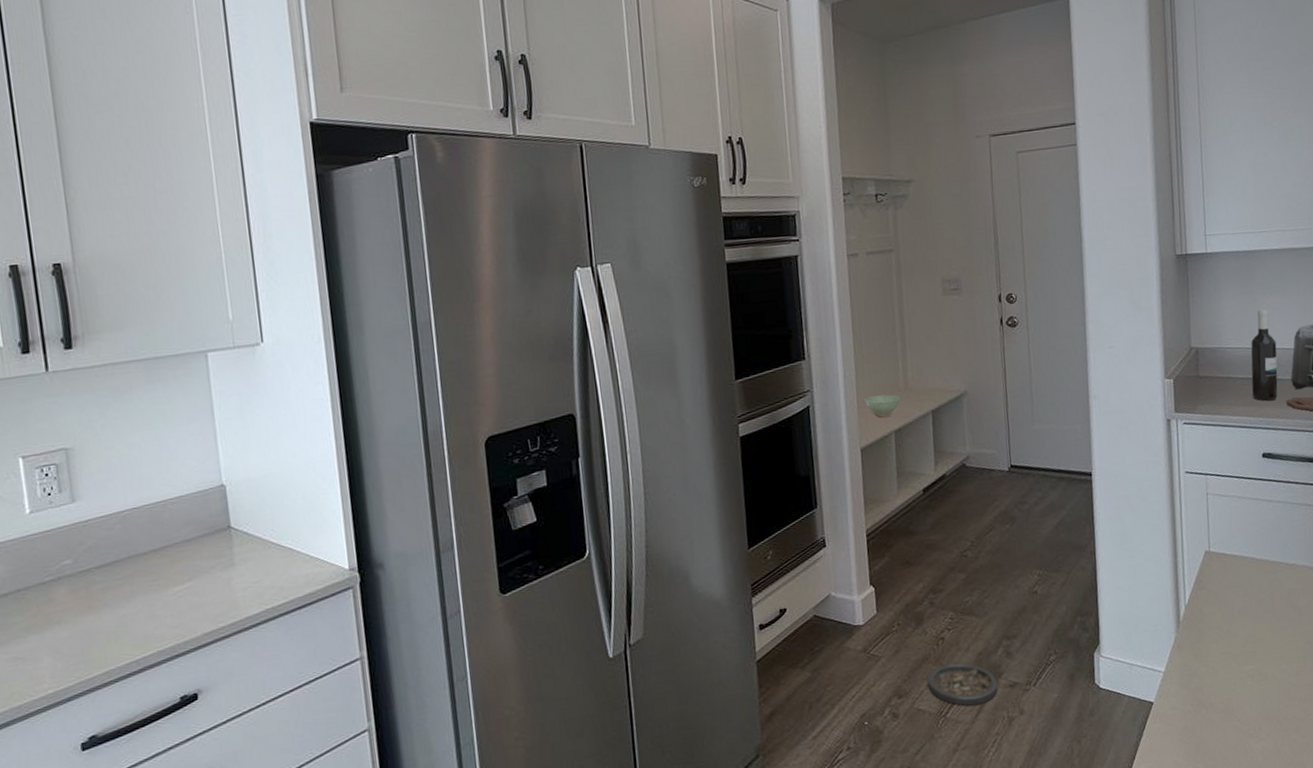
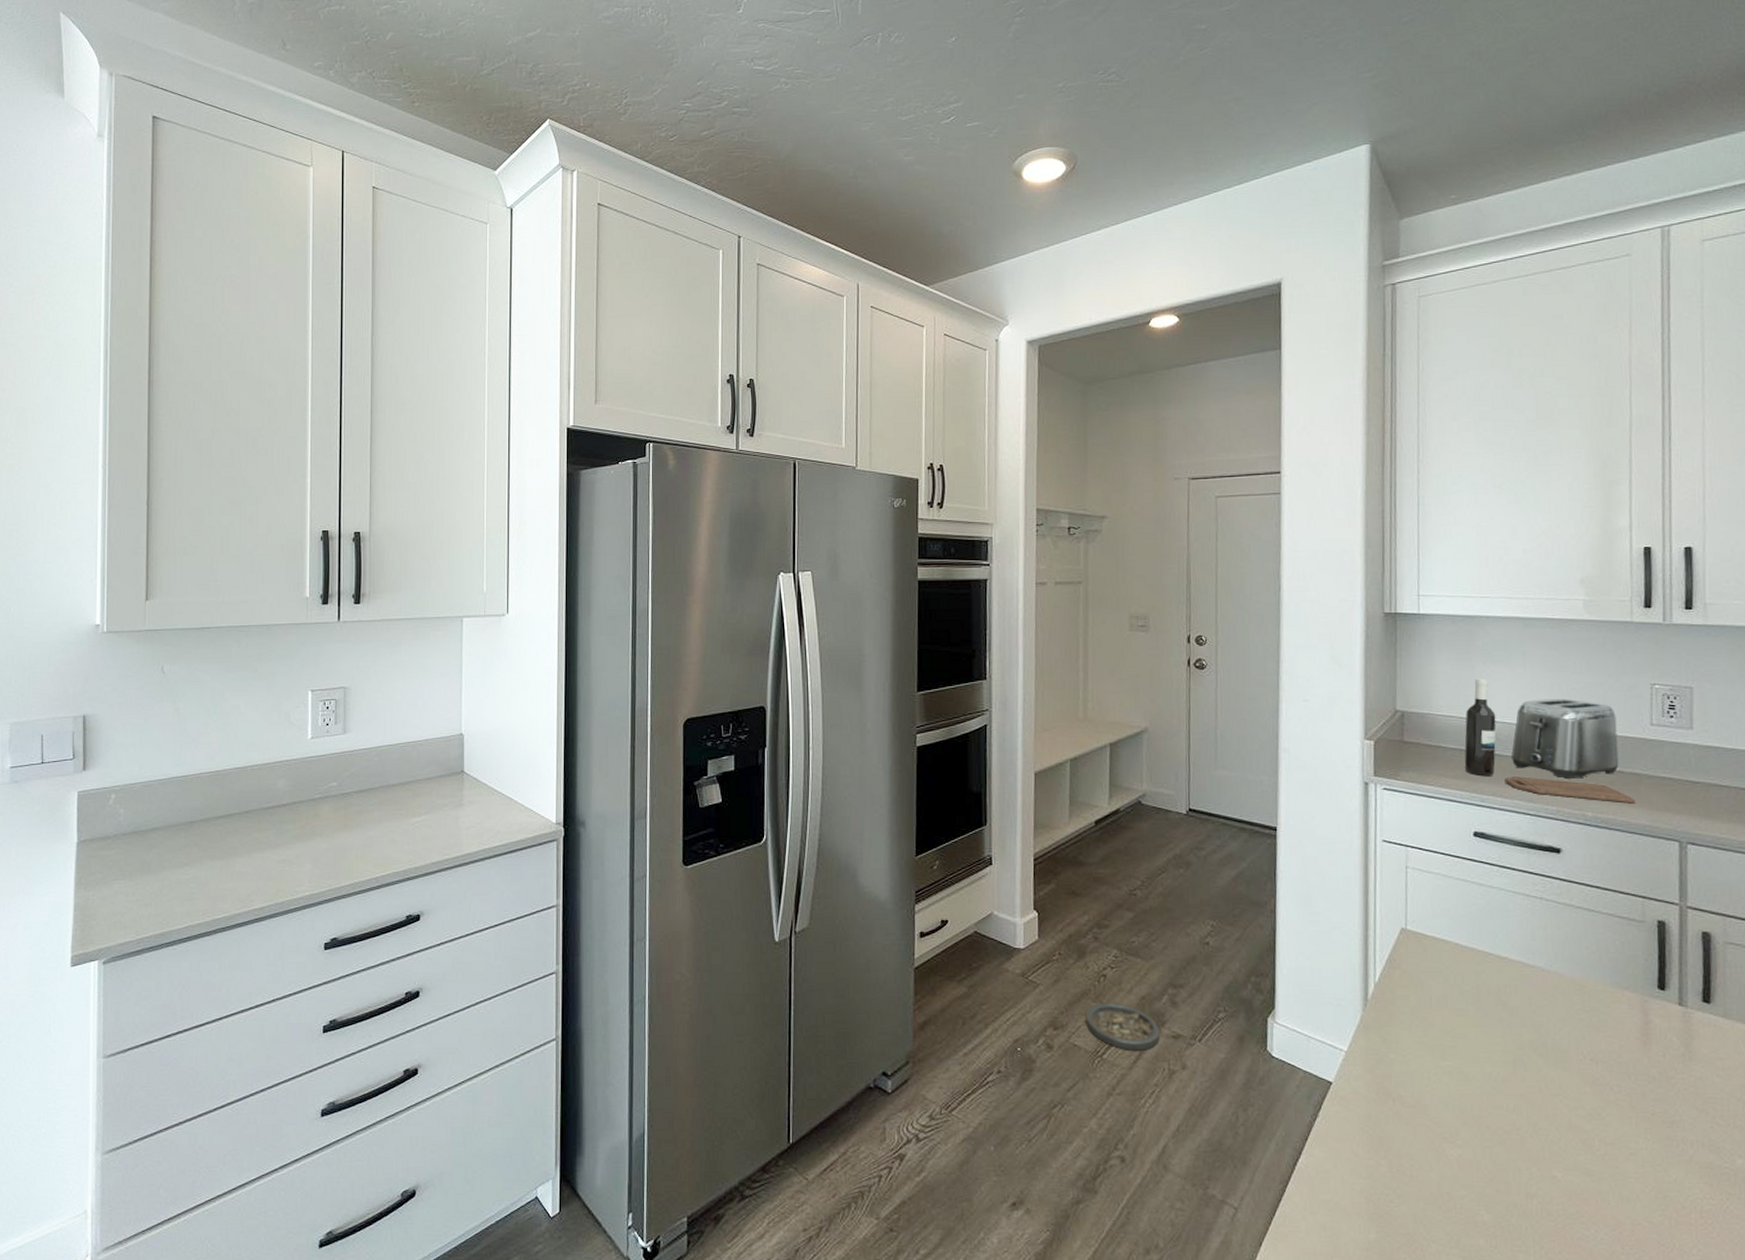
bowl: present [864,394,901,418] -> none [1042,722,1079,744]

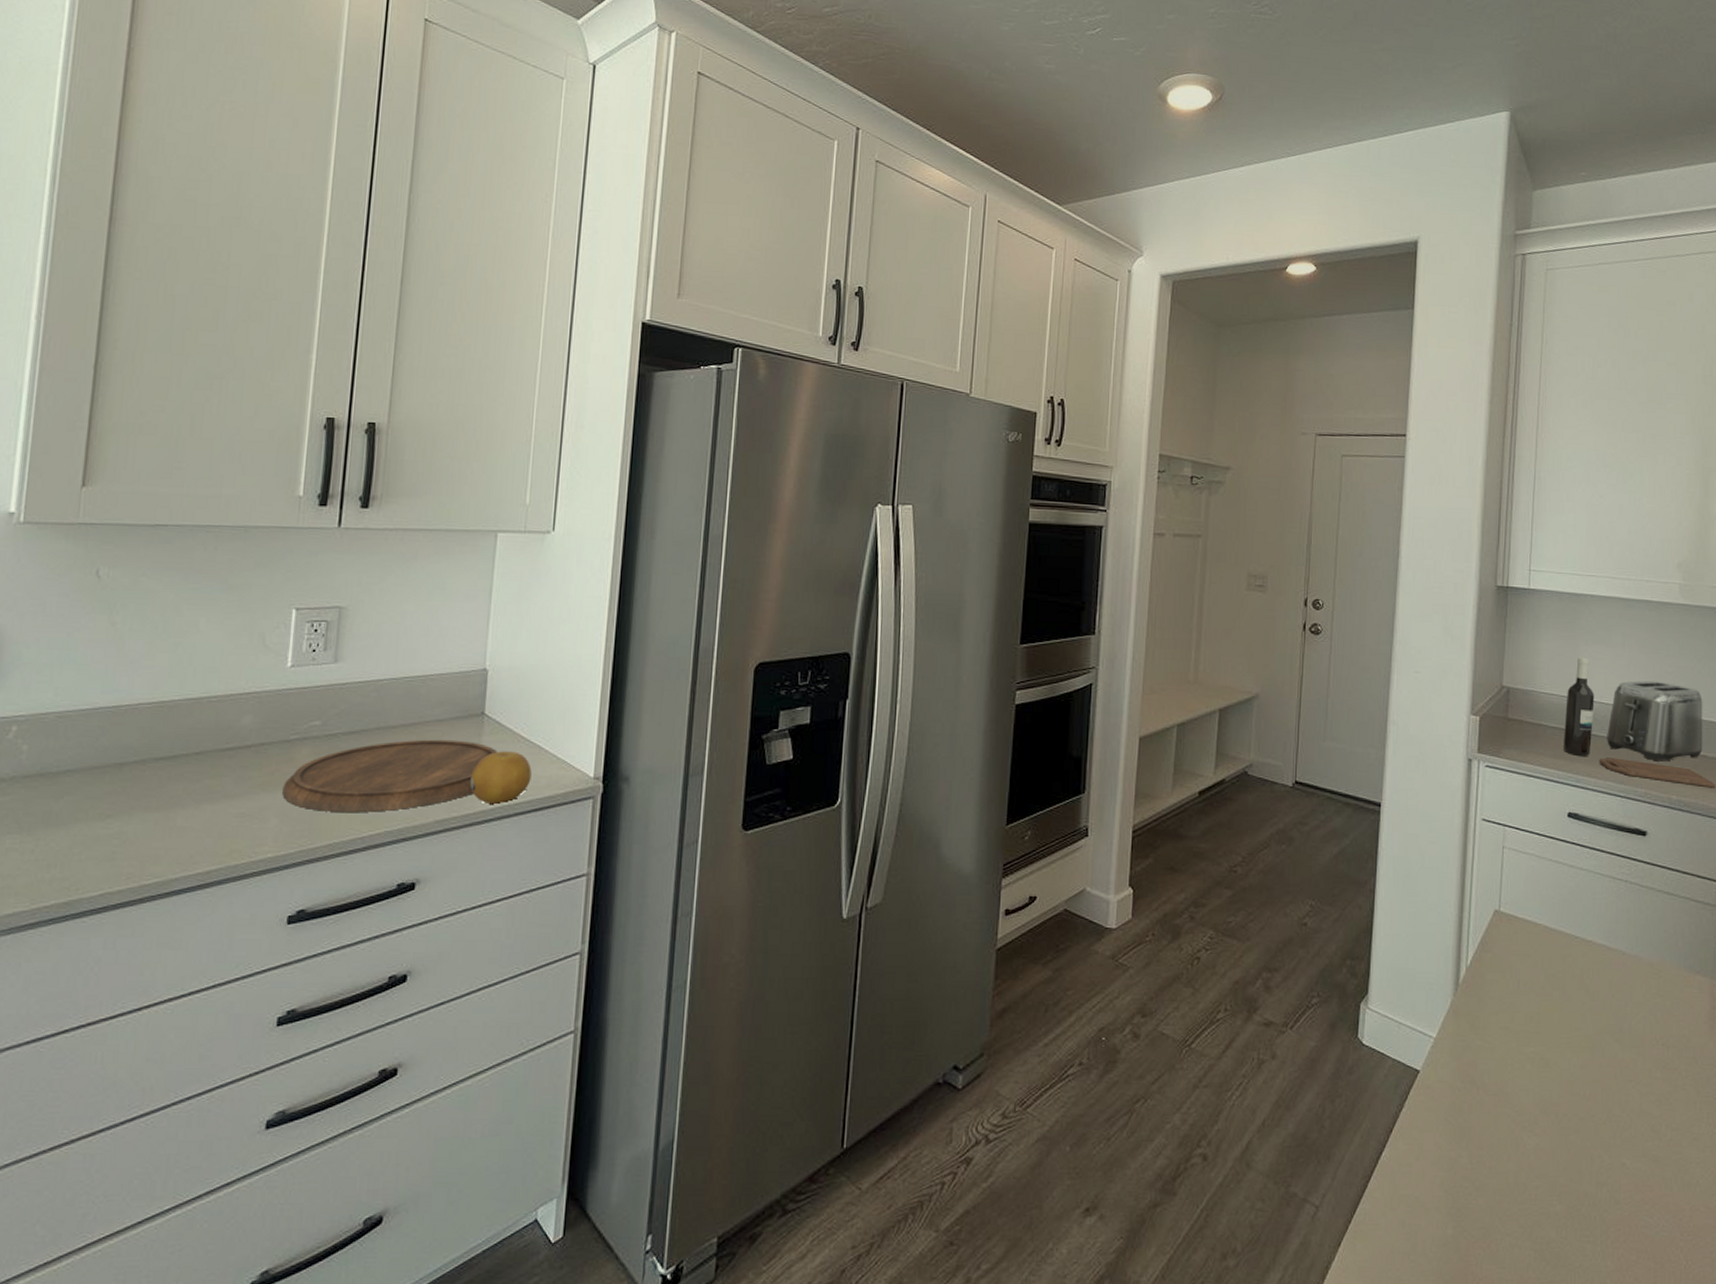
cutting board: none [313,794,477,858] -> present [282,739,498,813]
fruit: none [456,803,505,847] -> present [469,751,532,804]
pet bowl: present [1085,1002,1160,1052] -> none [1175,987,1251,1040]

